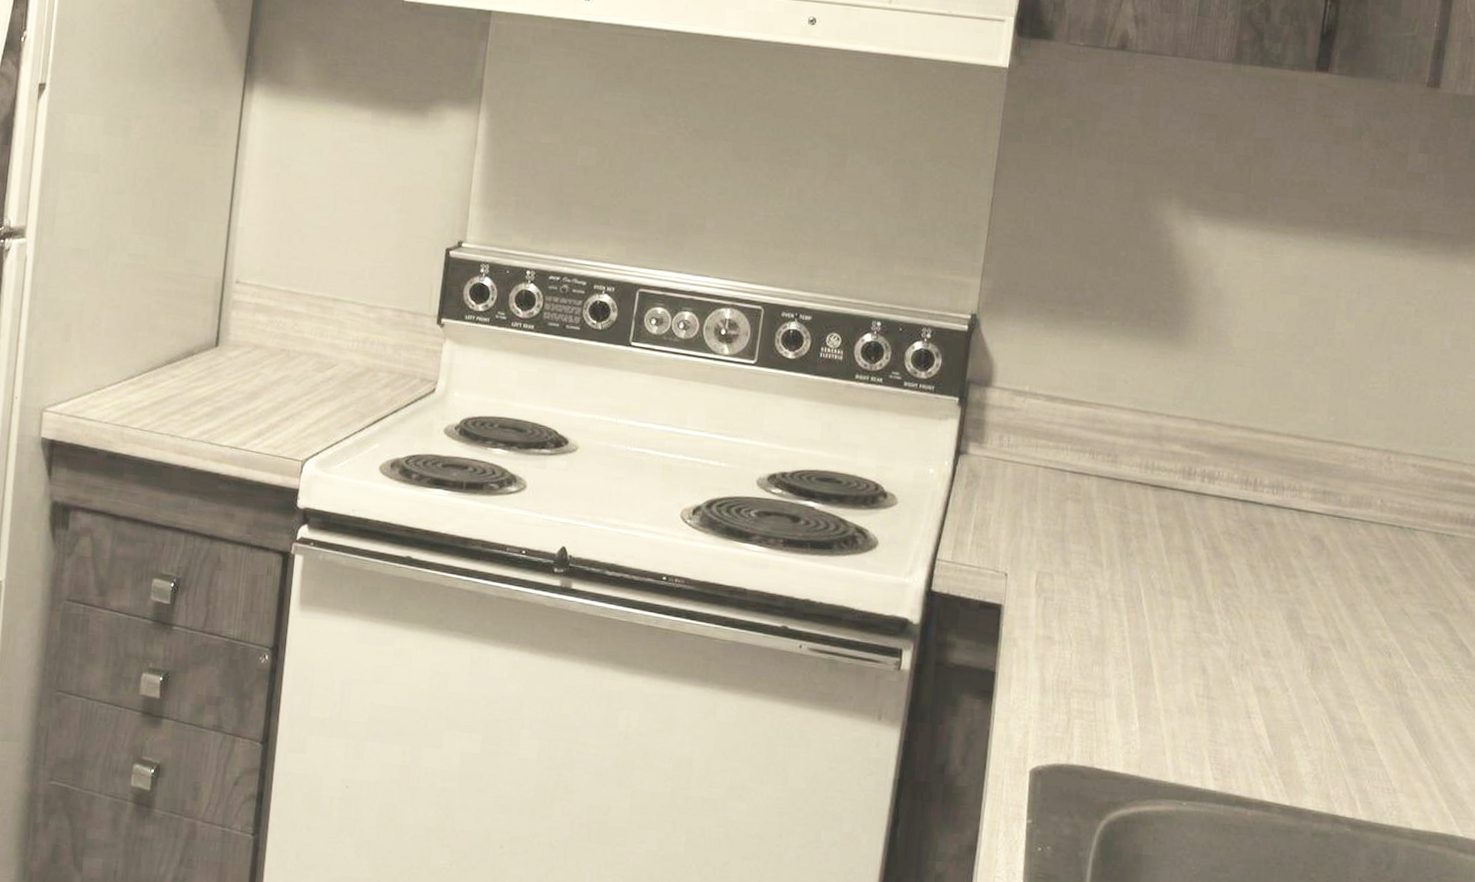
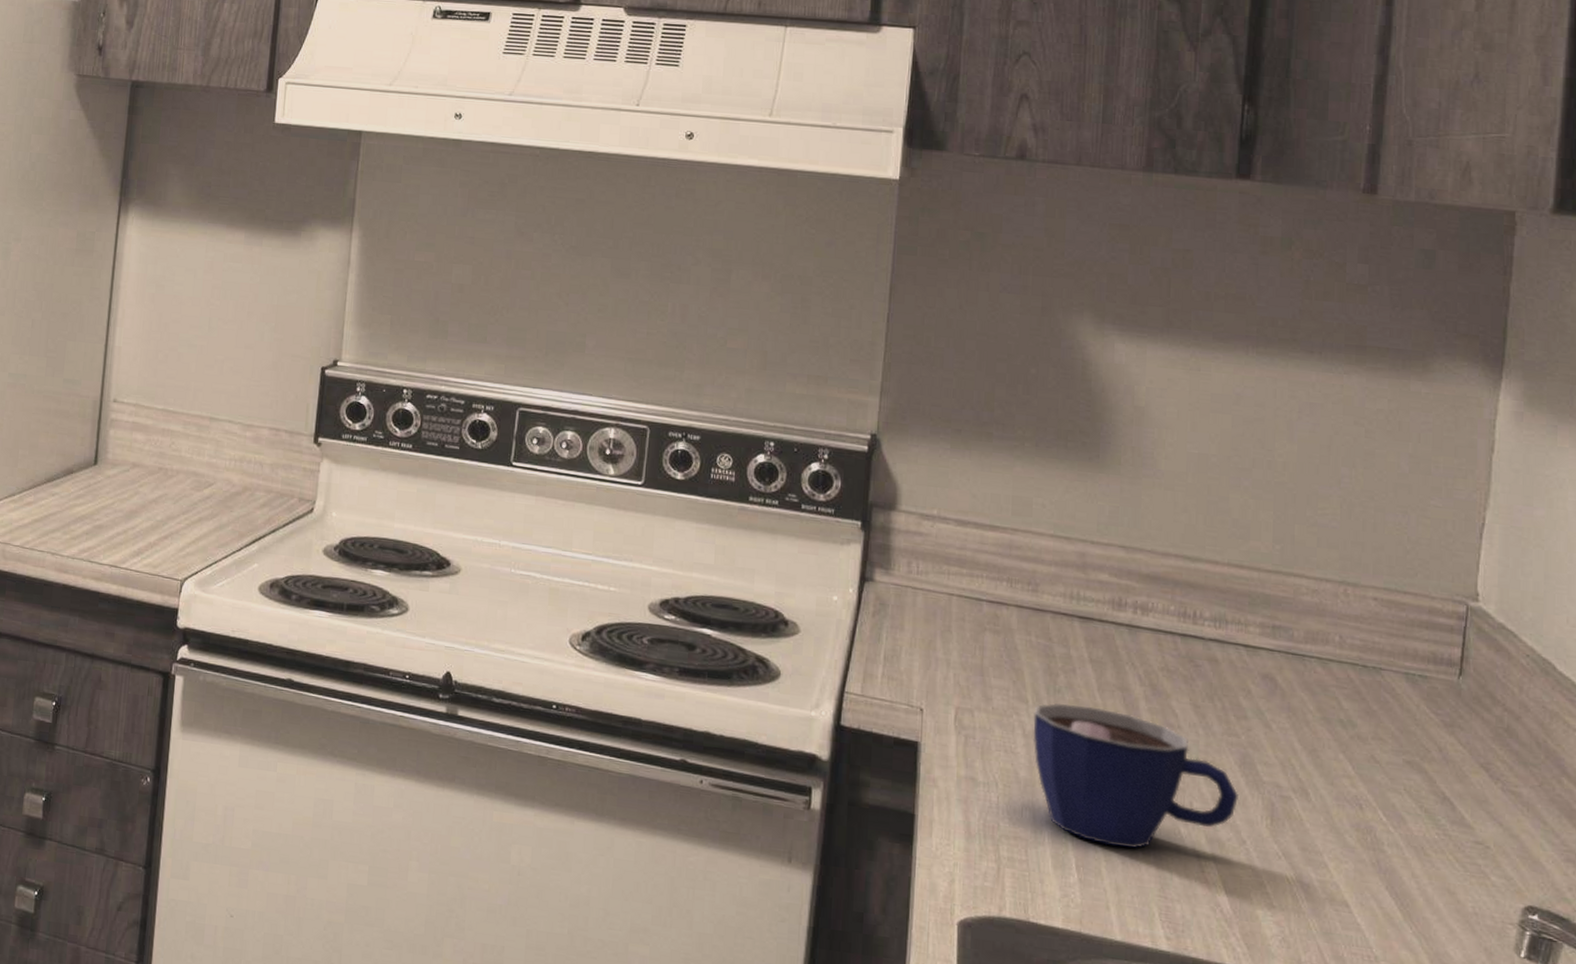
cup: none [1105,565,1284,698] -> present [1033,702,1238,849]

